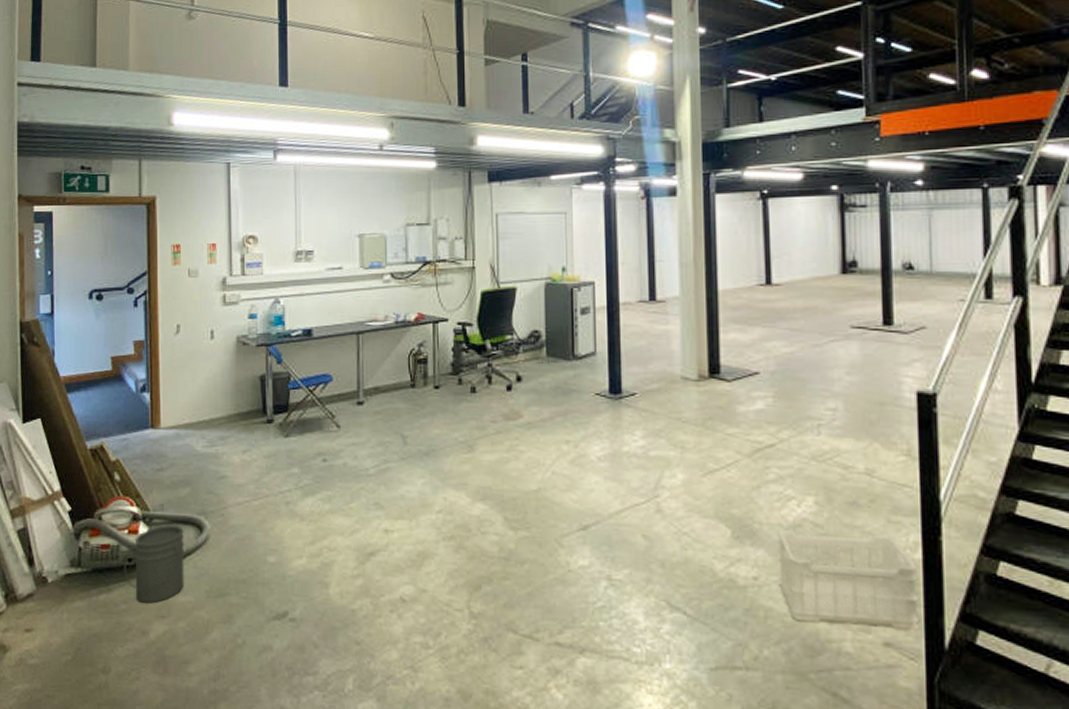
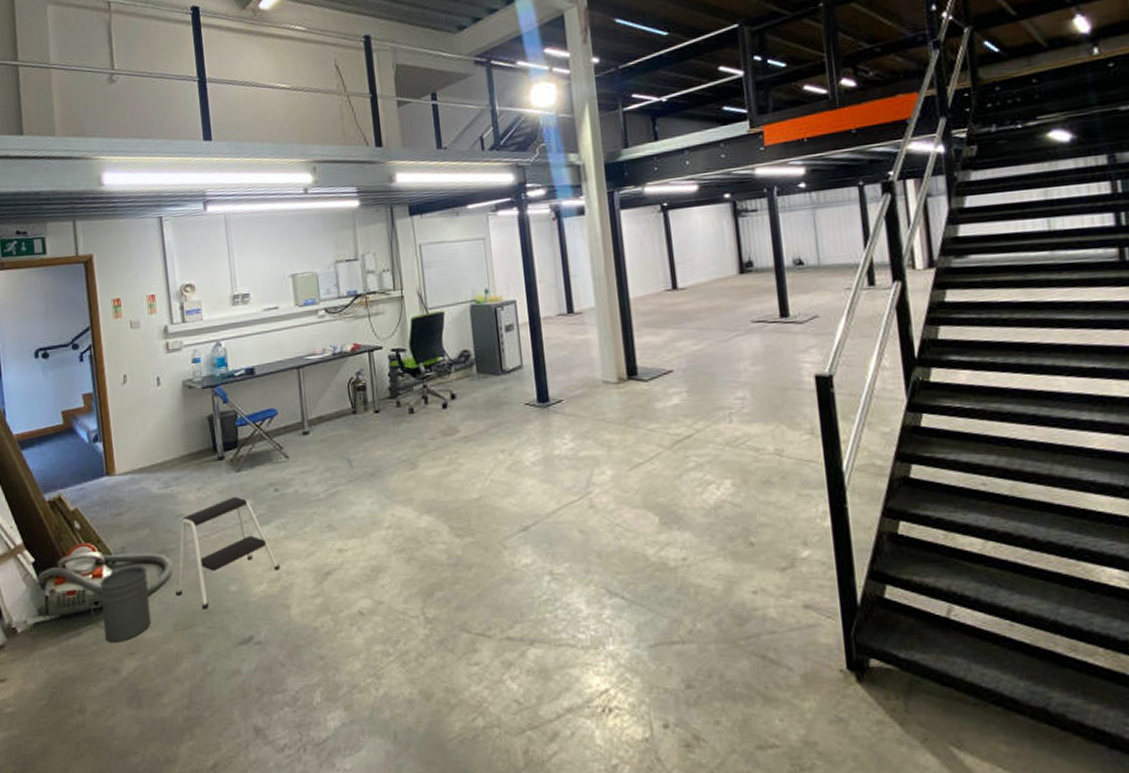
step stool: none [212,463,322,579] -> present [176,497,280,610]
plastic crate: present [778,530,921,630] -> none [701,507,835,594]

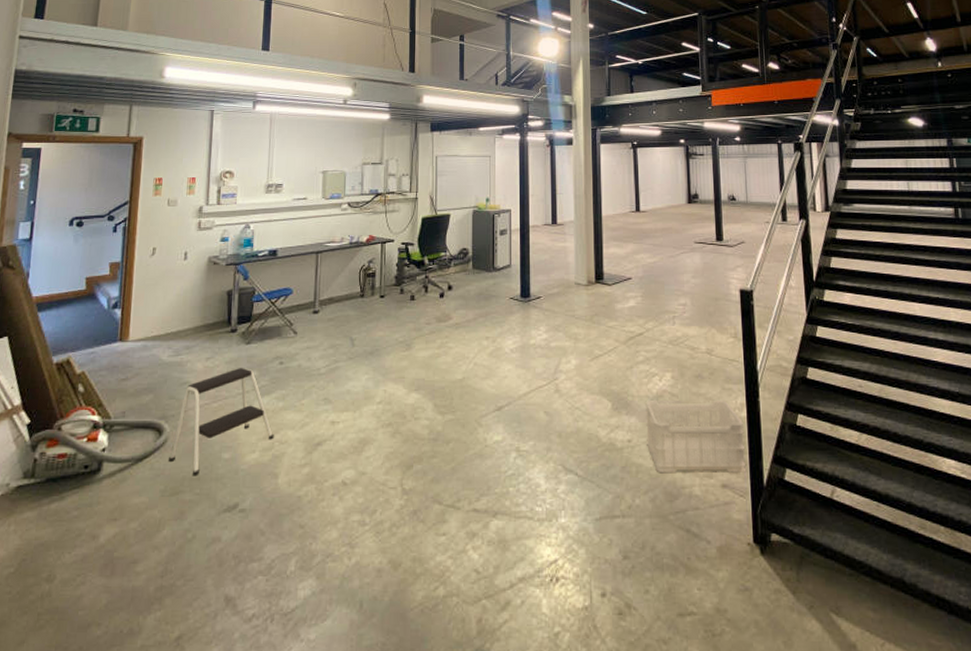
bucket: present [91,565,152,644] -> none [79,430,144,509]
plastic crate: none [701,507,835,594] -> present [645,399,747,474]

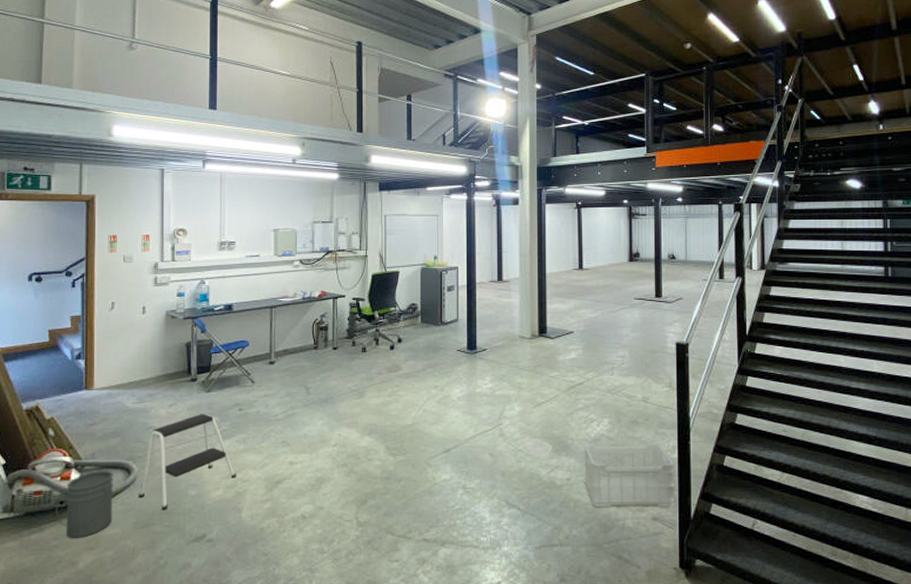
bucket: none [79,430,144,509] -> present [55,470,114,539]

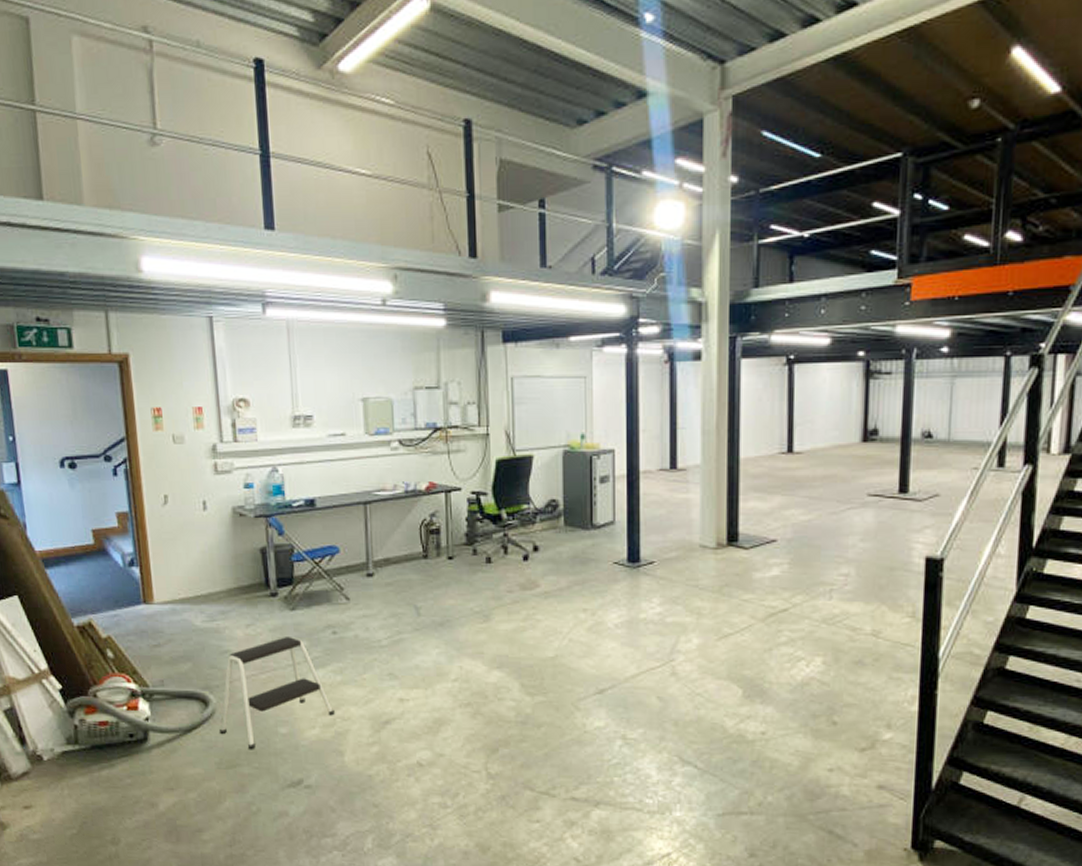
bucket: present [55,470,114,539] -> none [125,700,192,778]
plastic crate: present [584,443,676,508] -> none [785,689,914,774]

